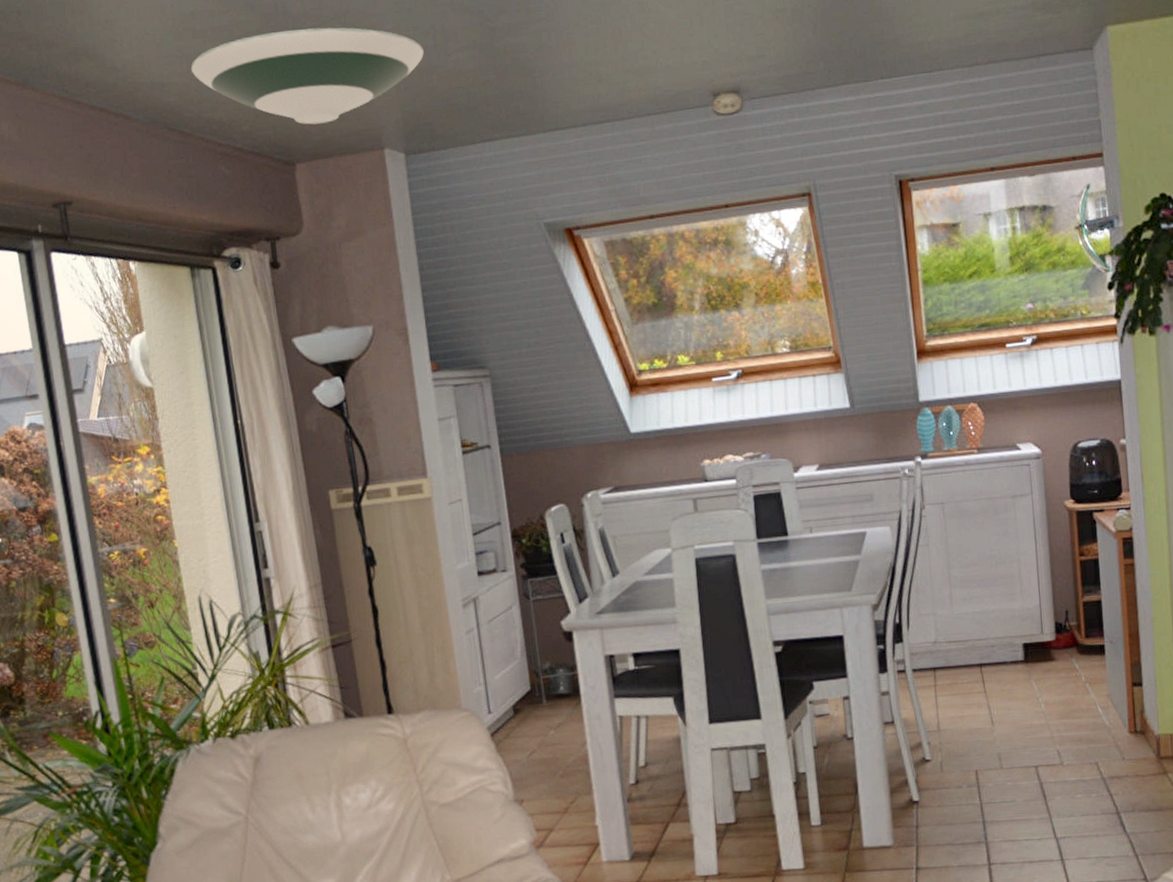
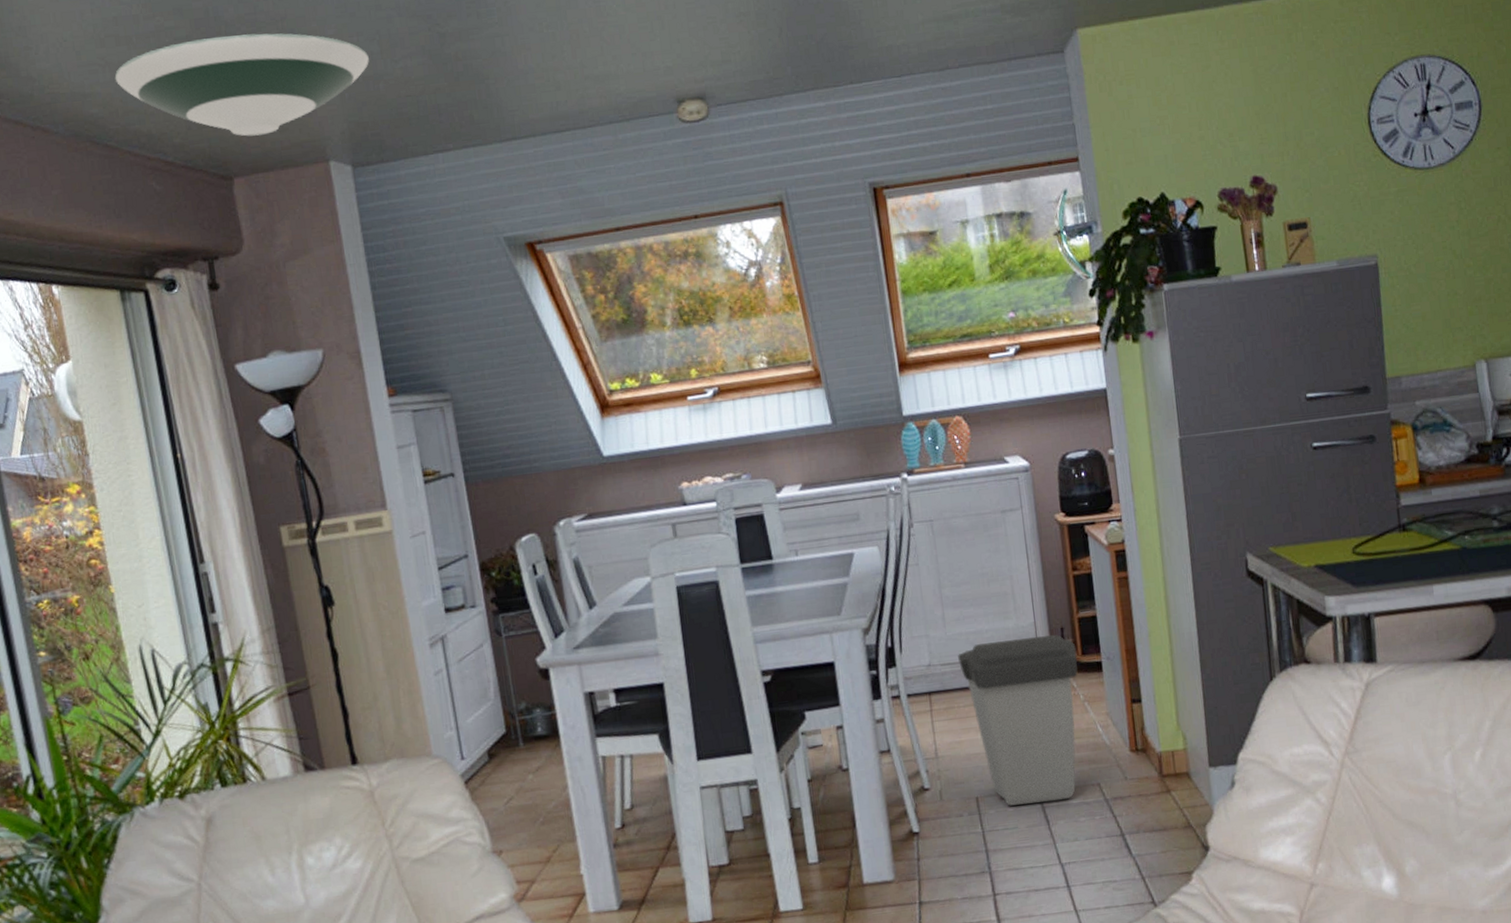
trash can: none [963,617,1081,780] -> present [958,634,1078,806]

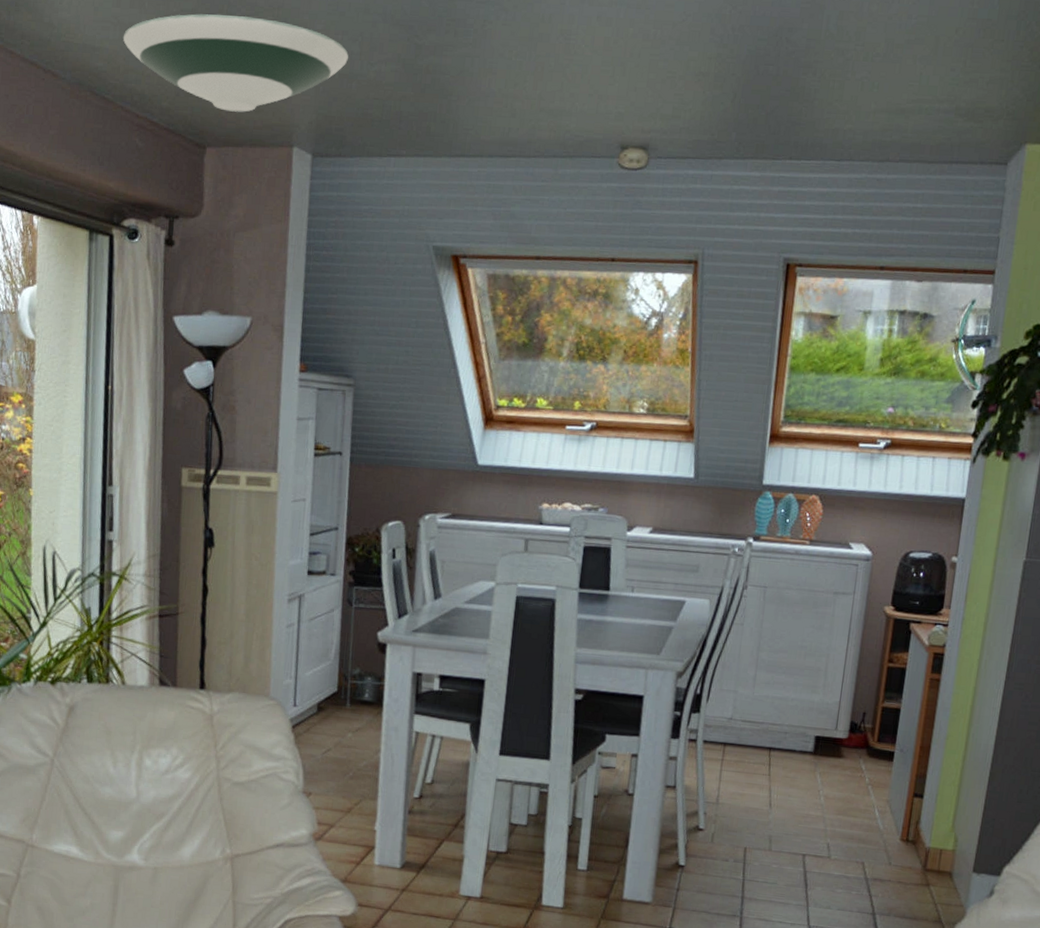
trash can: present [958,634,1078,806] -> none [759,709,874,870]

